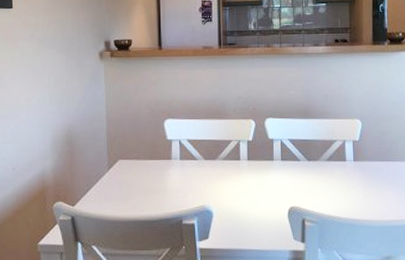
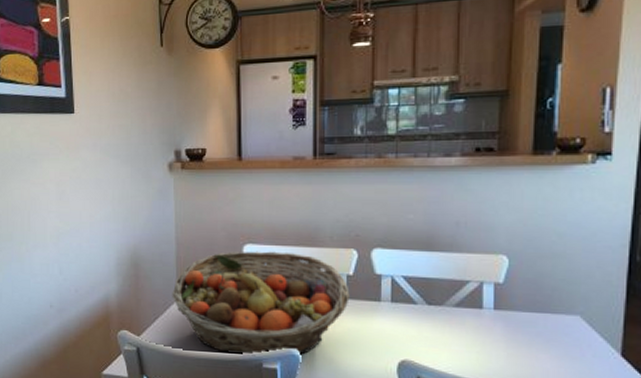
fruit basket: none [103,124,250,215] -> present [172,251,350,356]

